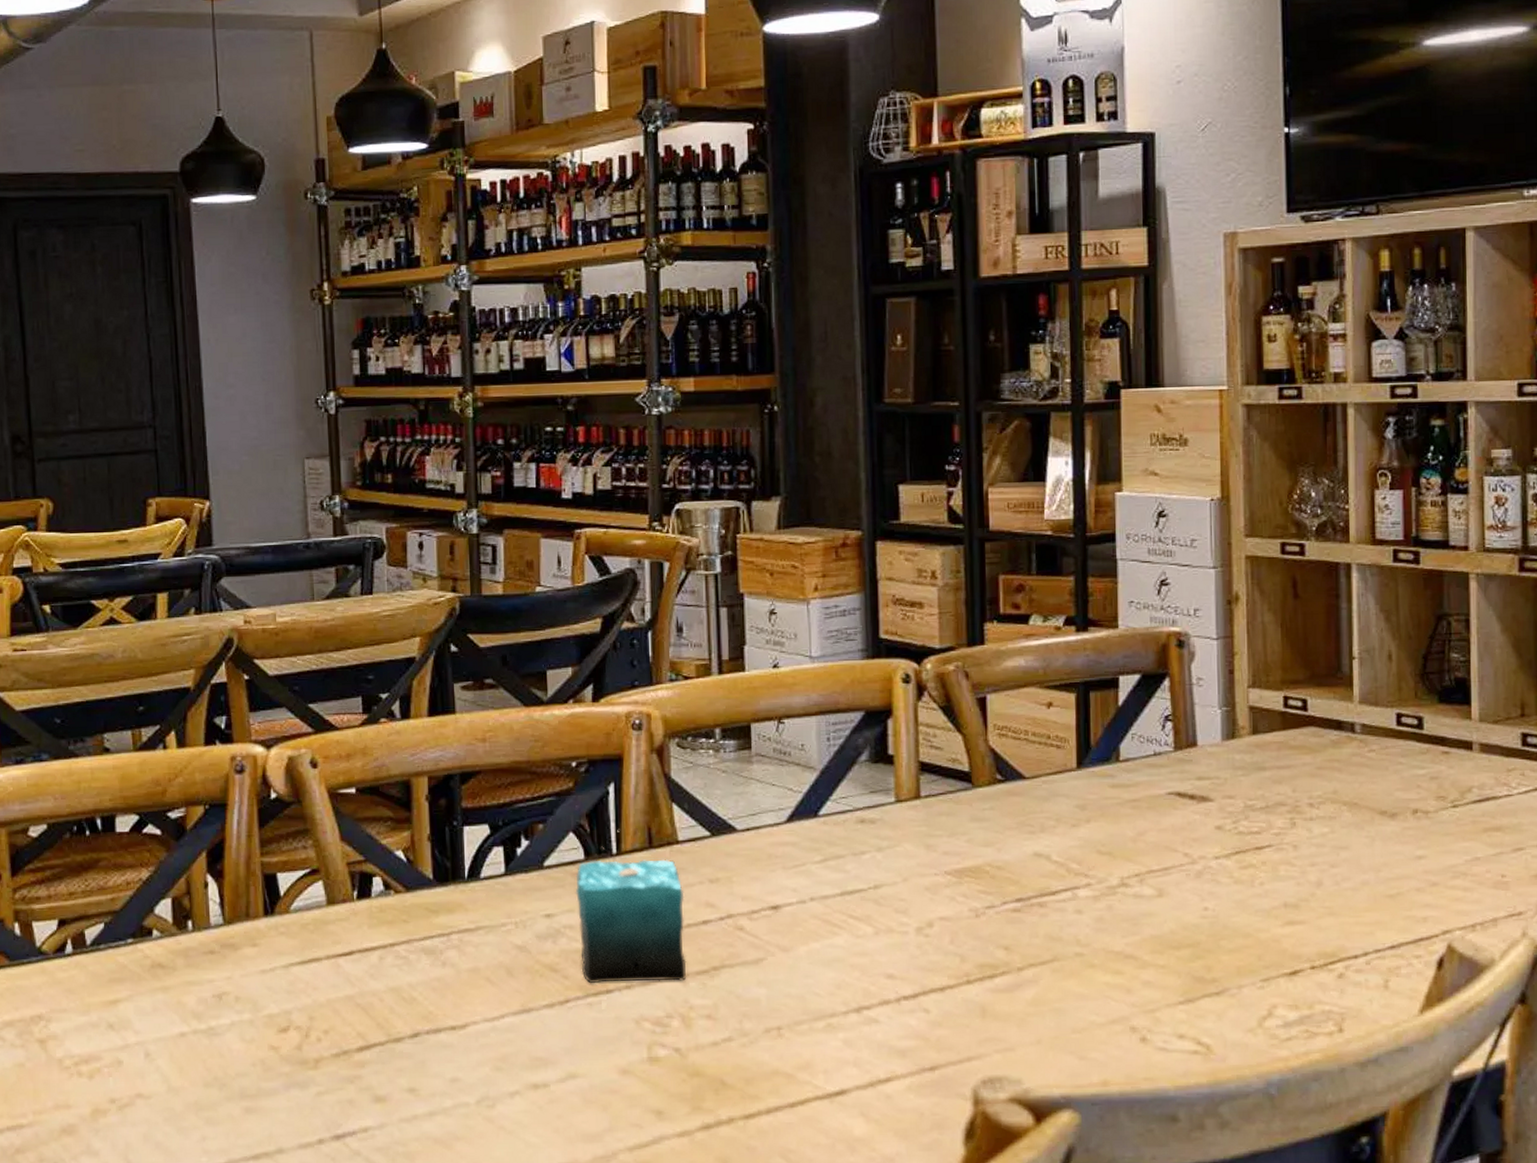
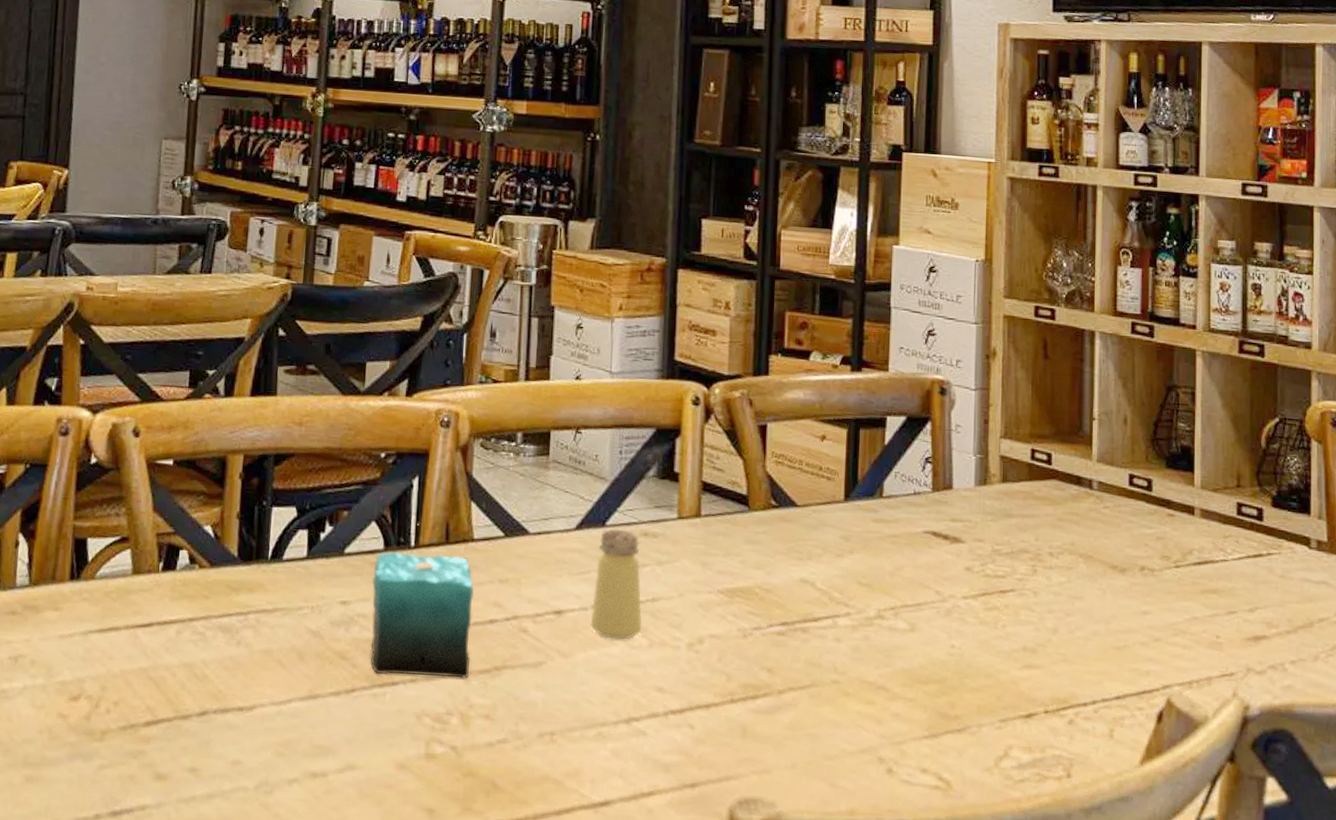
saltshaker: none [810,818,866,930] -> present [590,529,642,640]

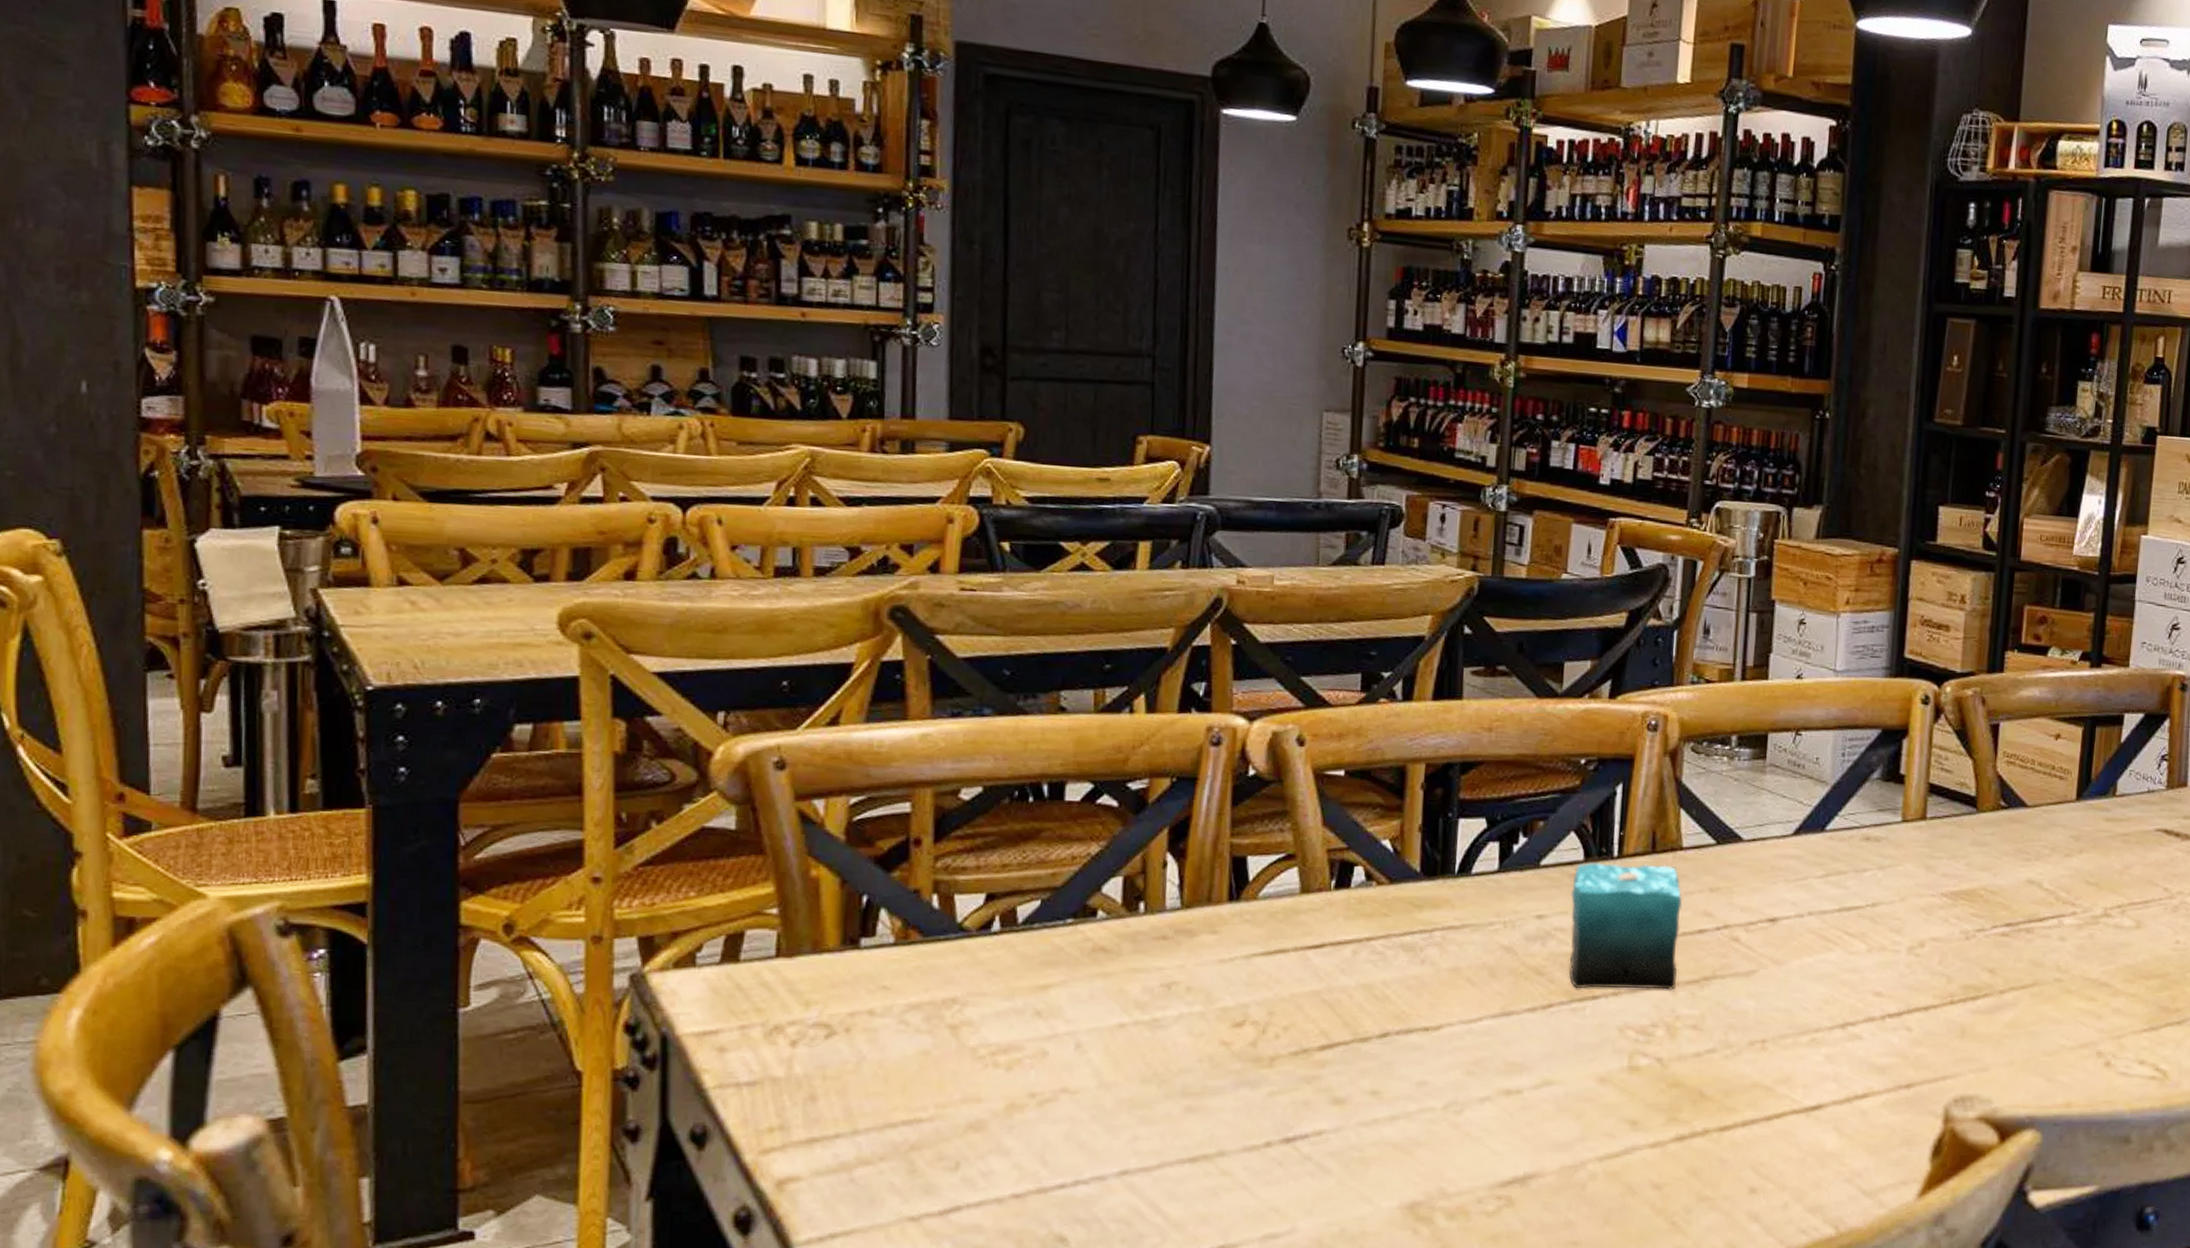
saltshaker: present [590,529,642,640] -> none [1806,834,1861,946]

